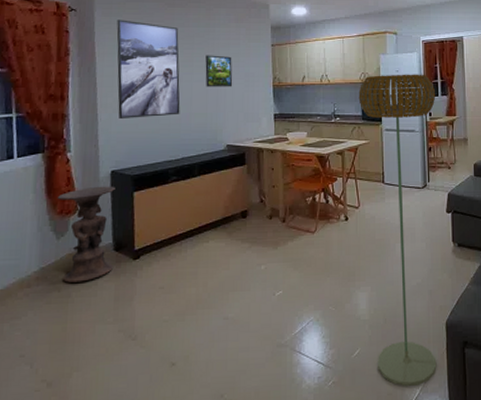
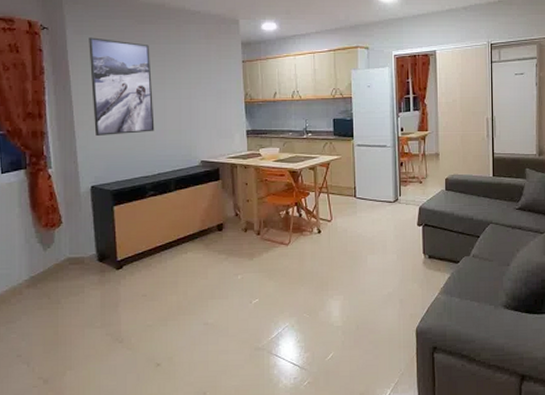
pedestal table: present [57,186,115,283] -> none [41,200,99,290]
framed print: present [205,55,233,87] -> none [177,72,205,104]
floor lamp: present [358,74,437,387] -> none [330,89,408,388]

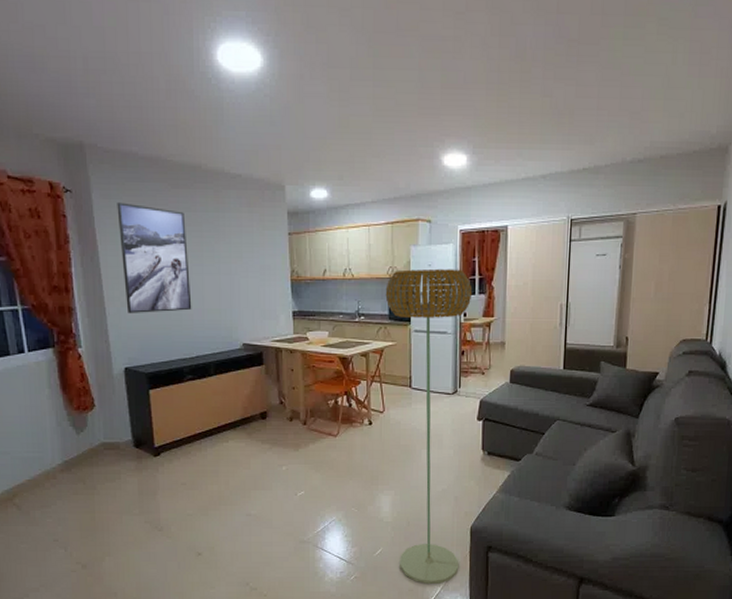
floor lamp: none [330,89,408,388] -> present [385,268,473,585]

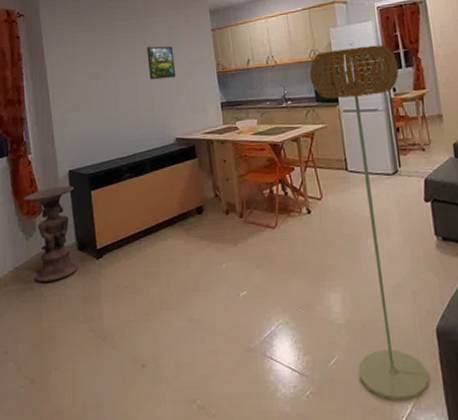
pedestal table: none [72,383,136,476] -> present [23,185,80,282]
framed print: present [117,202,192,313] -> none [61,19,128,118]
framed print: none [216,244,247,281] -> present [147,46,176,80]

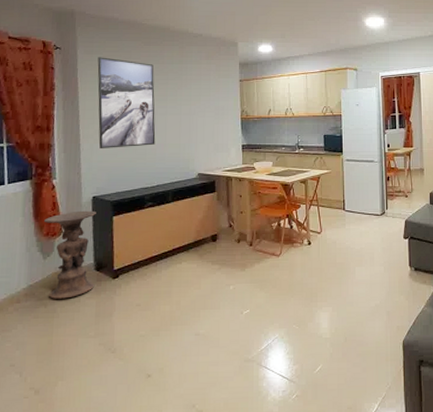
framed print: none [61,19,128,118] -> present [97,57,156,148]
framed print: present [147,46,176,80] -> none [178,90,204,120]
floor lamp: present [309,44,430,402] -> none [321,107,394,402]

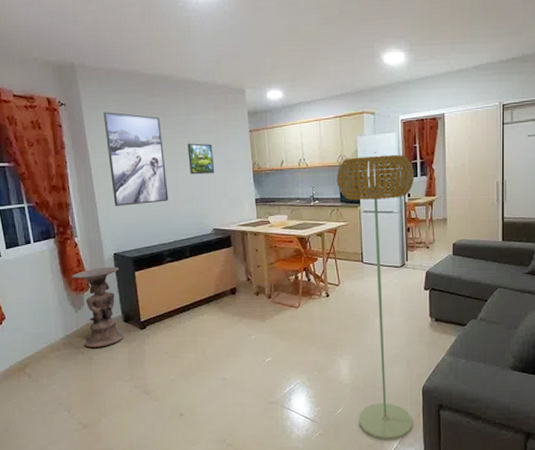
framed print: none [178,90,204,120] -> present [187,143,215,175]
floor lamp: none [321,107,394,402] -> present [336,154,415,441]

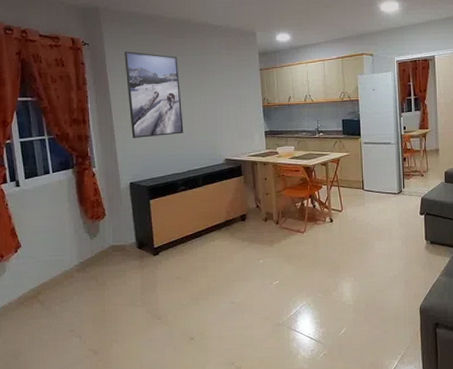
pedestal table: present [71,266,125,348] -> none [87,195,139,274]
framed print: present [187,143,215,175] -> none [202,80,228,109]
floor lamp: present [336,154,415,441] -> none [339,91,412,359]

